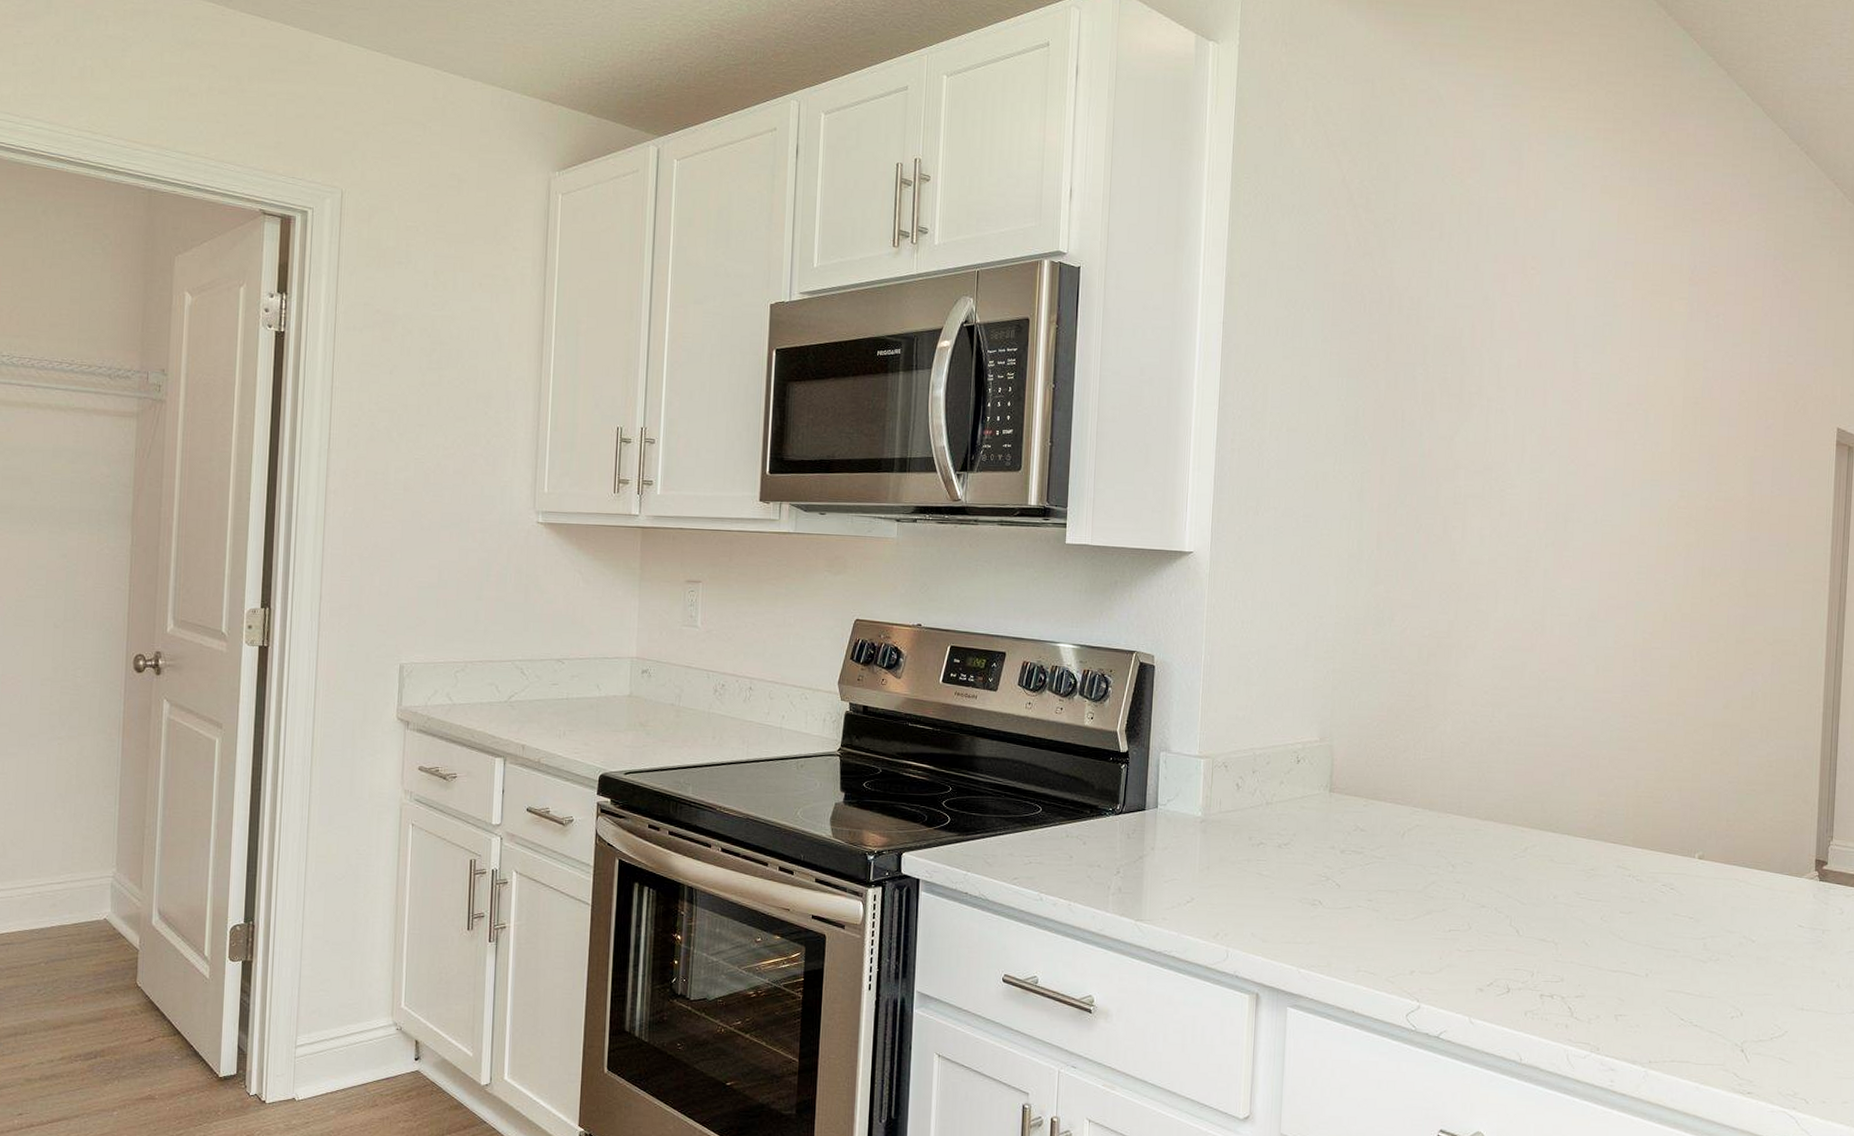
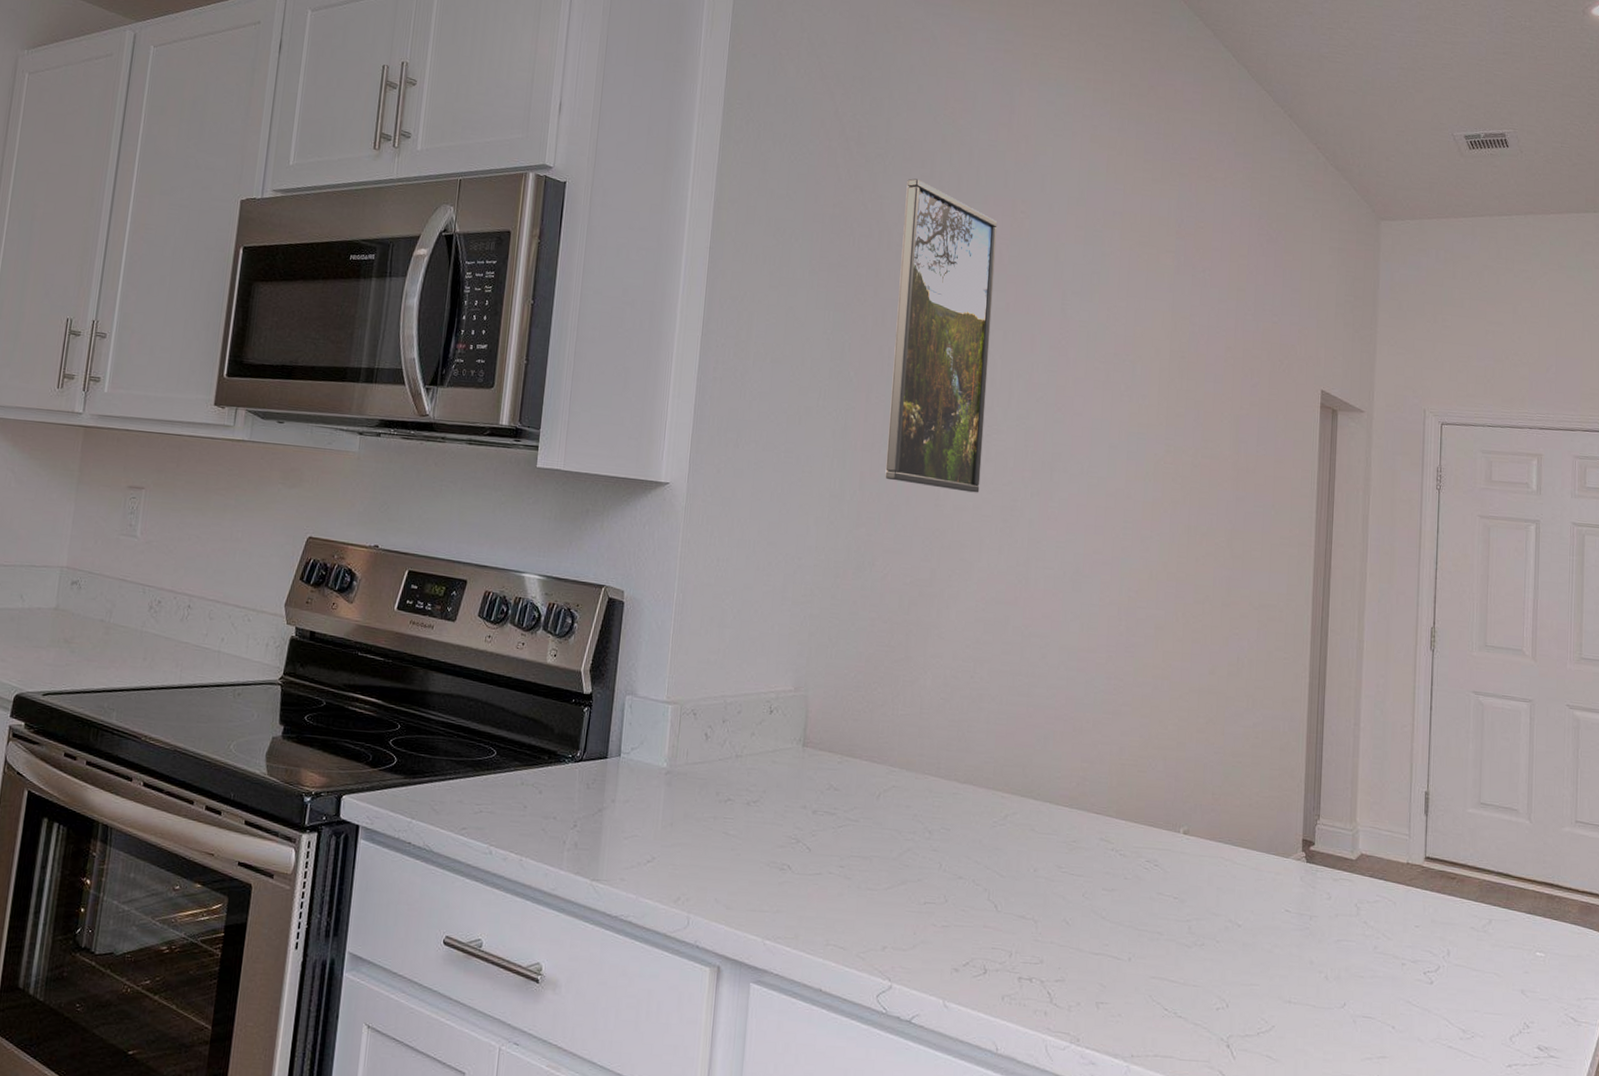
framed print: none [1401,241,1508,547] -> present [885,178,998,493]

